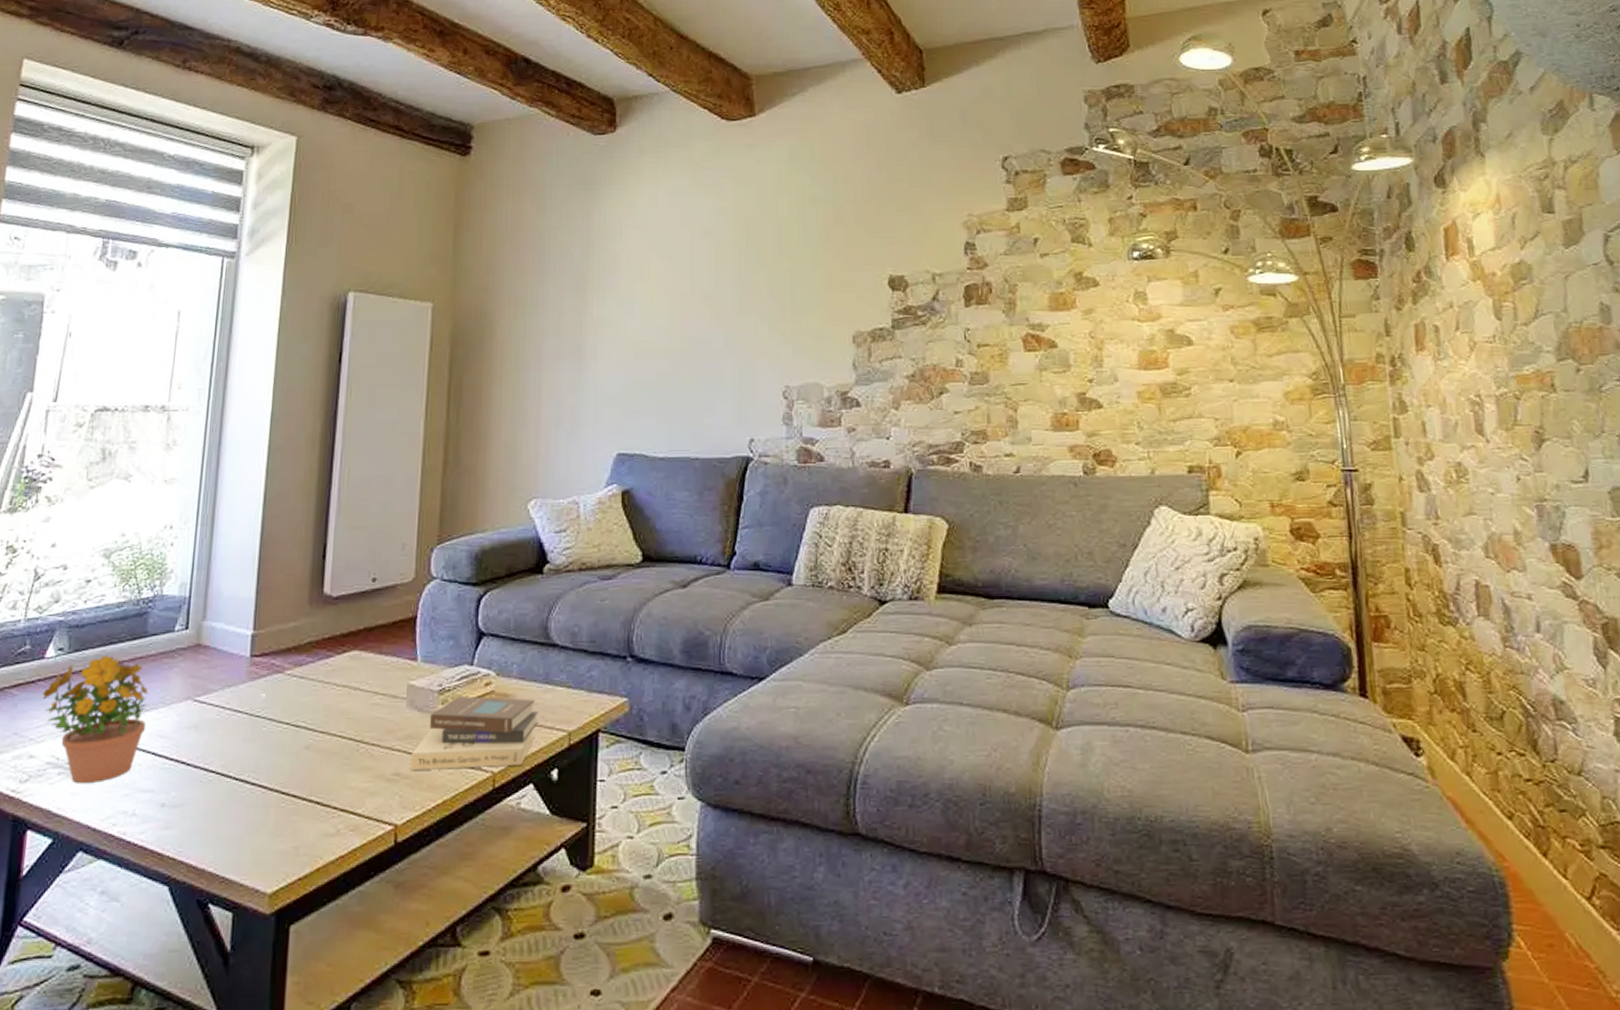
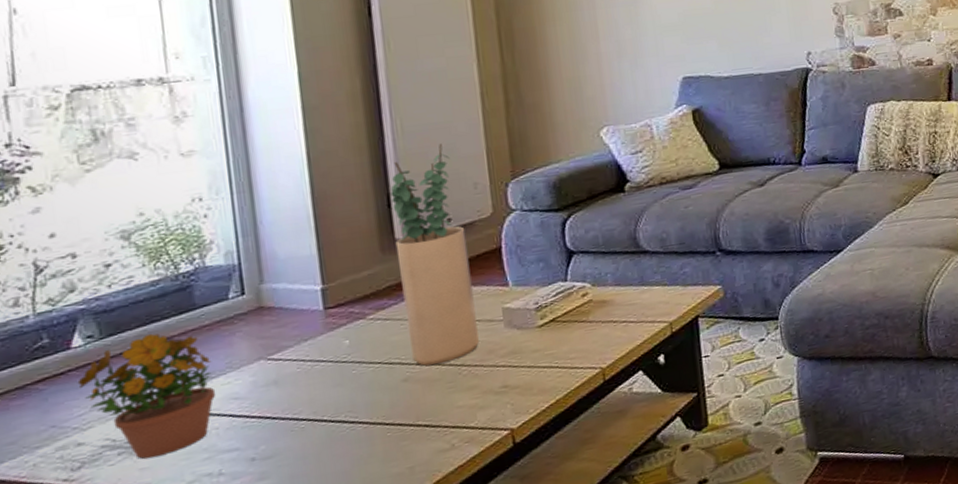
vase: none [318,498,387,736] -> present [390,144,479,366]
books: present [410,695,539,770] -> none [517,300,640,380]

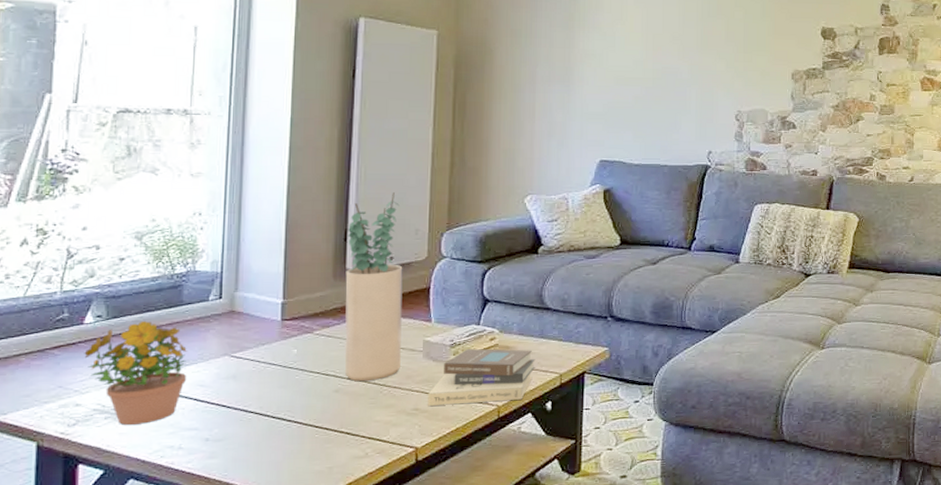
books: none [517,300,640,380] -> present [428,348,535,406]

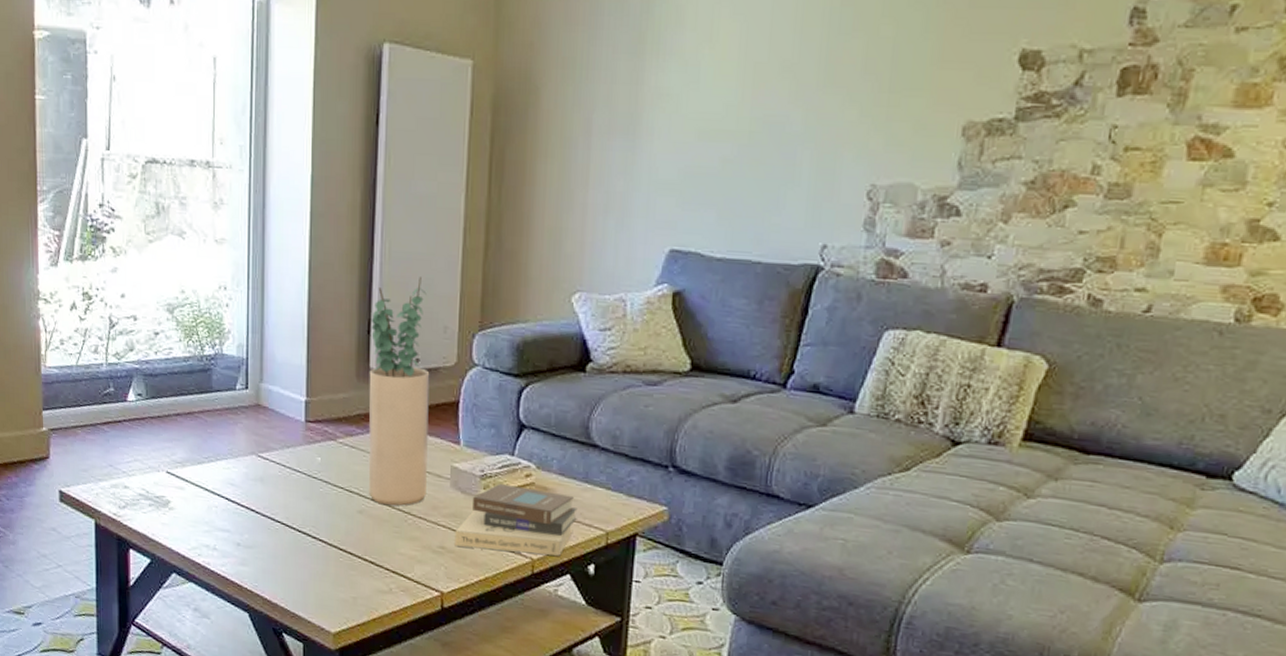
flowerpot: present [84,320,188,425] -> none [129,404,219,517]

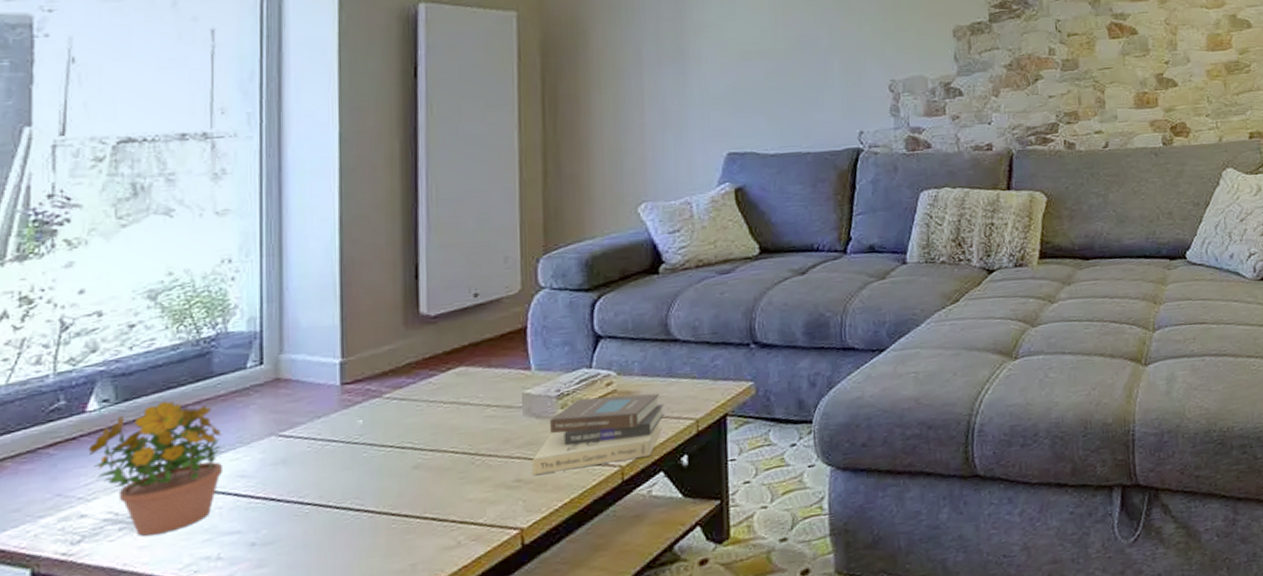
flowerpot: none [129,404,219,517] -> present [88,400,224,536]
vase: present [368,277,430,506] -> none [419,213,495,453]

